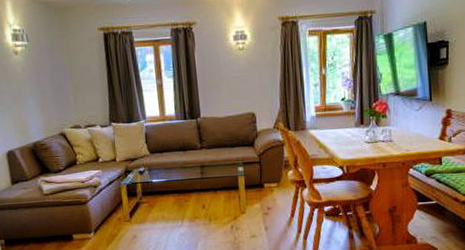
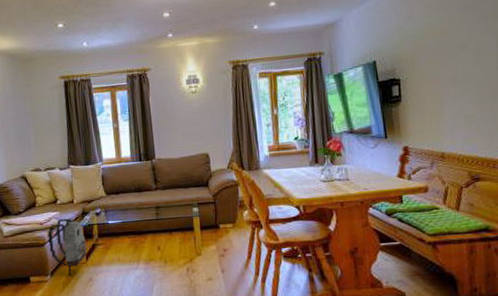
backpack: none [90,176,131,233] -> present [47,218,87,275]

